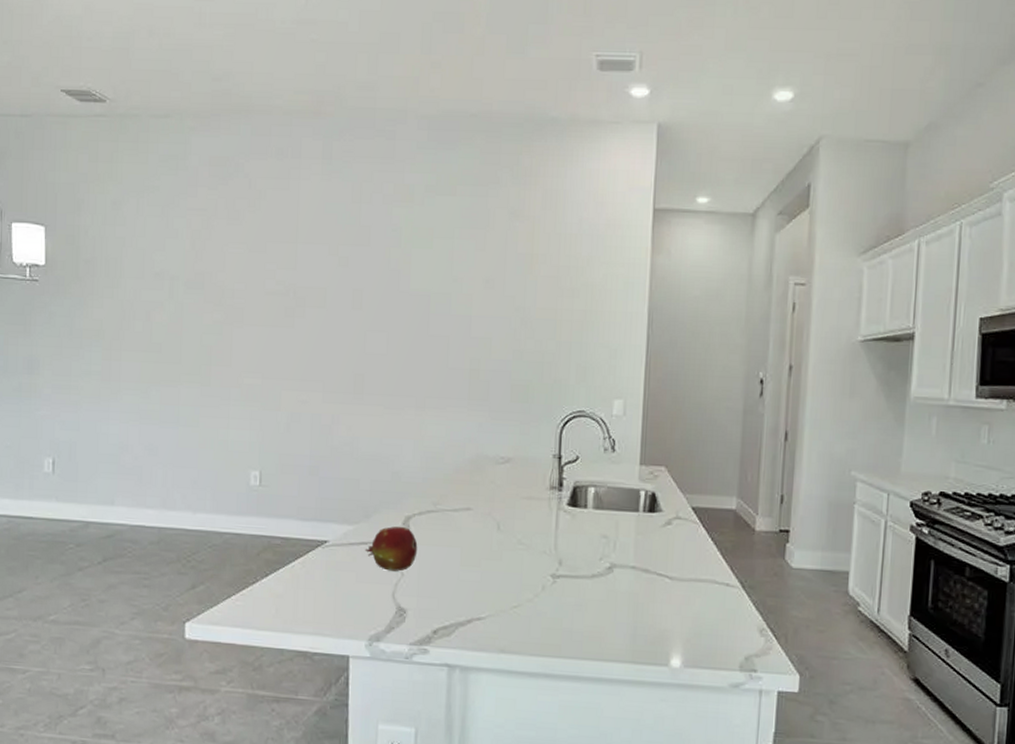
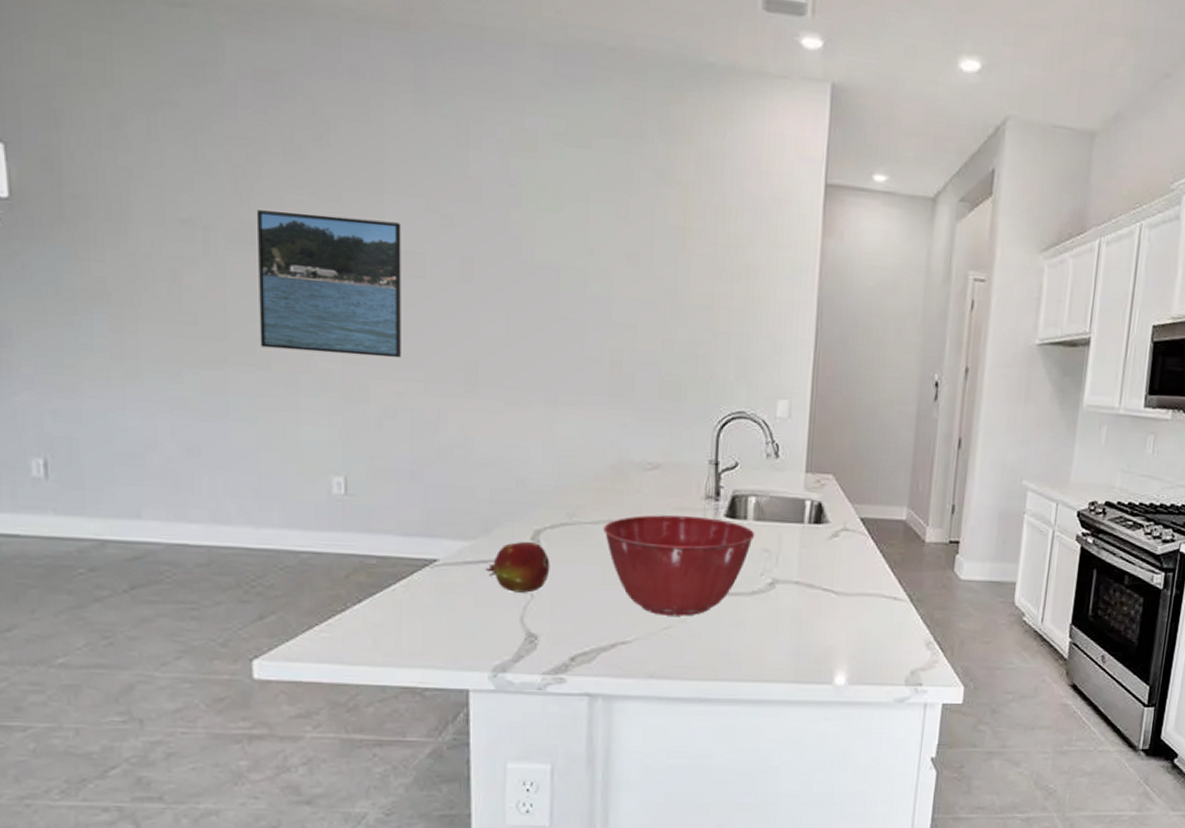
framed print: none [204,262,310,373] -> present [256,210,401,358]
mixing bowl: none [462,503,595,596] -> present [603,515,755,616]

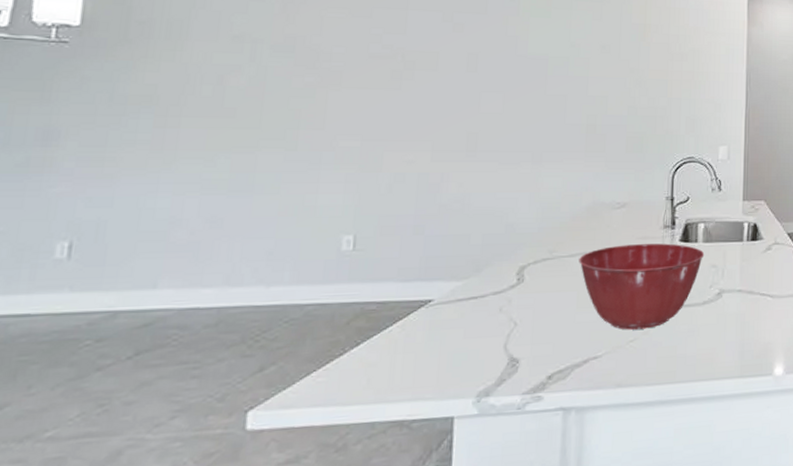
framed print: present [256,210,401,358] -> none [290,26,421,134]
fruit: present [485,541,550,593] -> none [474,276,533,323]

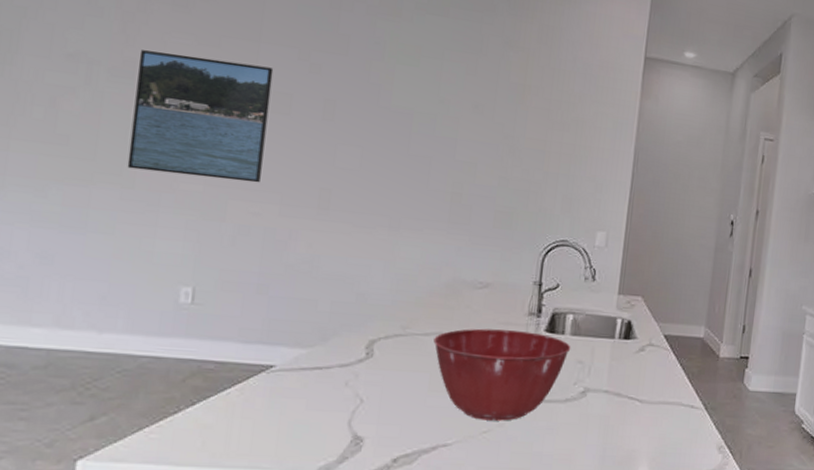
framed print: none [290,26,421,134] -> present [127,50,274,183]

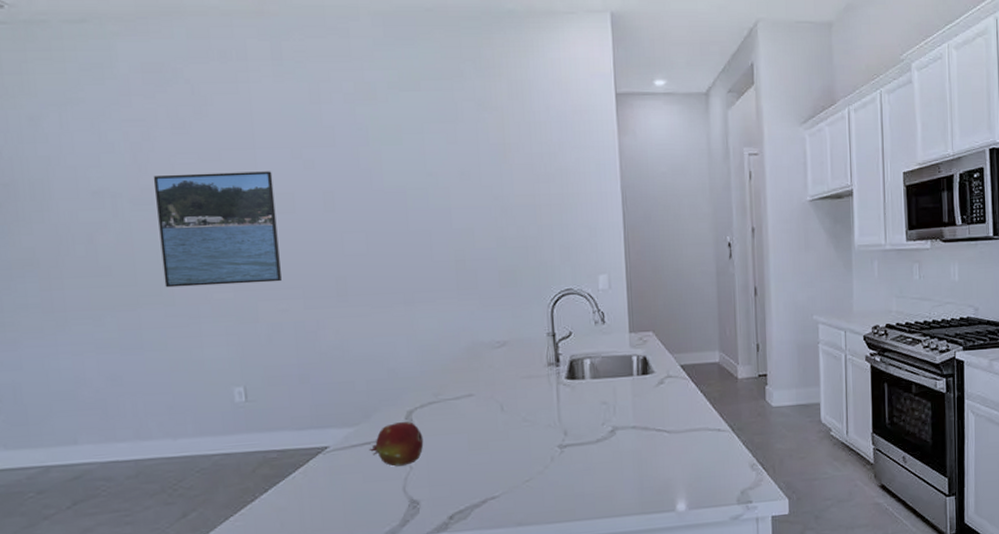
fruit: none [318,350,382,398] -> present [369,421,424,467]
mixing bowl: present [433,328,571,421] -> none [465,381,594,470]

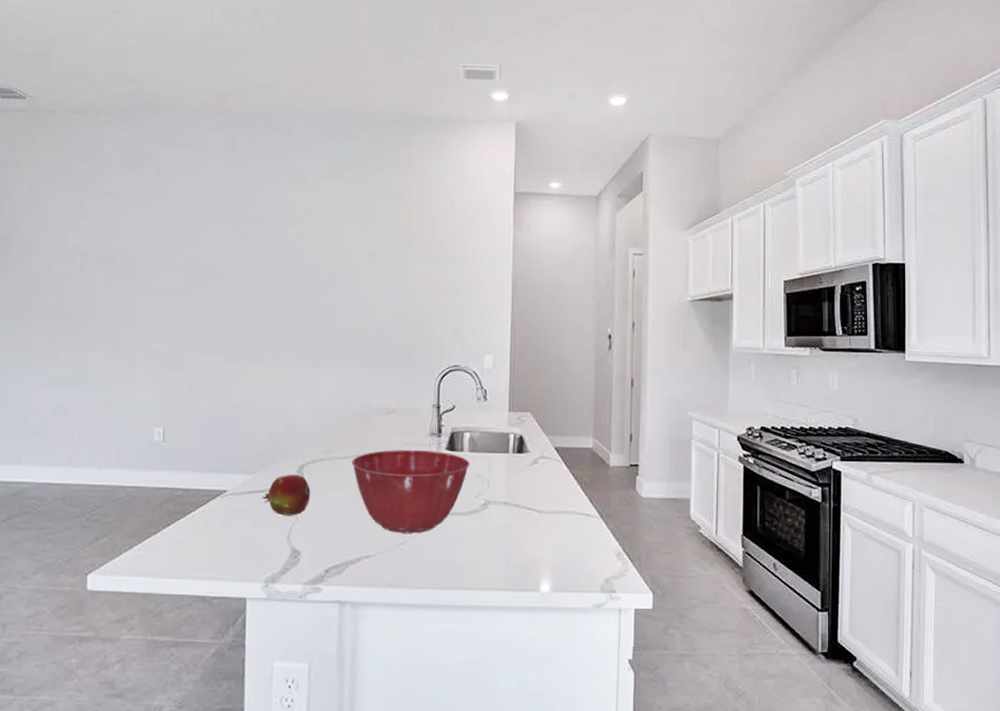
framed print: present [153,171,282,288] -> none [112,239,213,338]
mixing bowl: none [465,381,594,470] -> present [352,450,470,533]

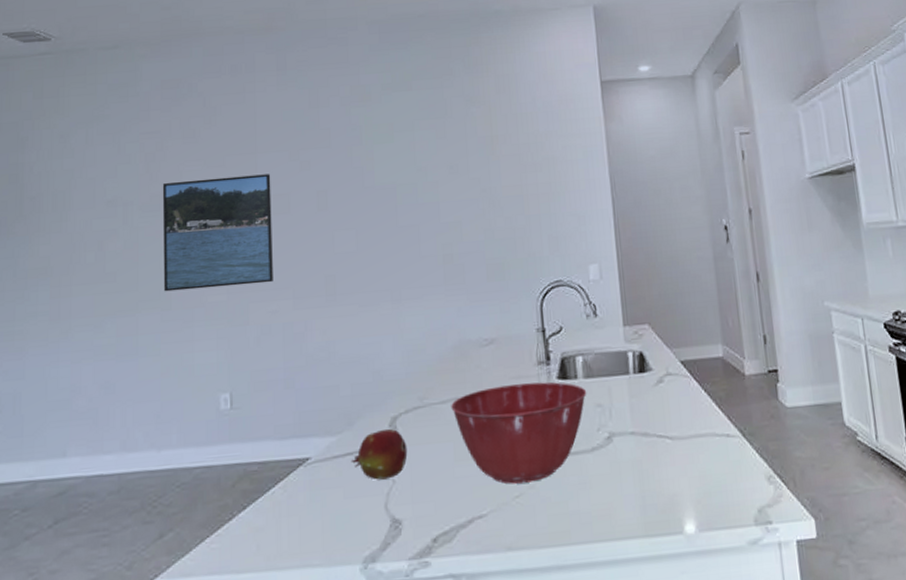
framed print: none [112,239,213,338] -> present [162,174,273,292]

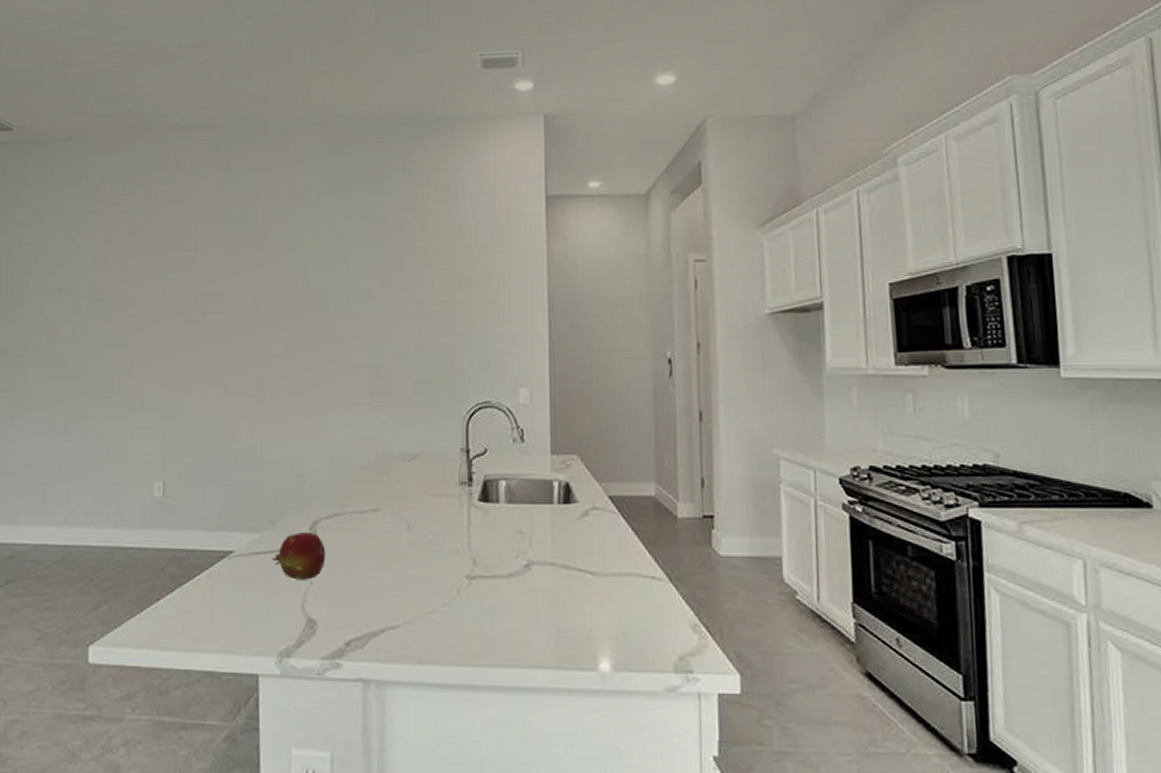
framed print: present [162,174,273,292] -> none [107,272,209,380]
mixing bowl: present [451,382,587,484] -> none [371,502,508,600]

